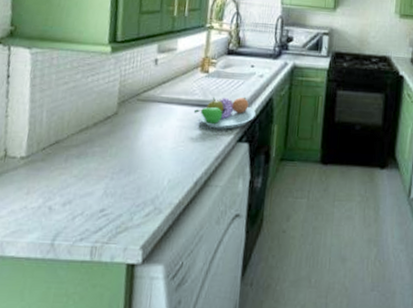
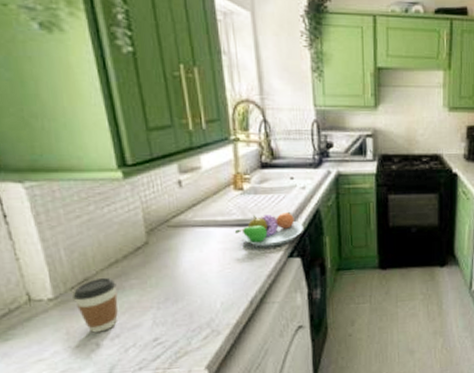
coffee cup: none [42,141,82,196] -> present [72,277,118,333]

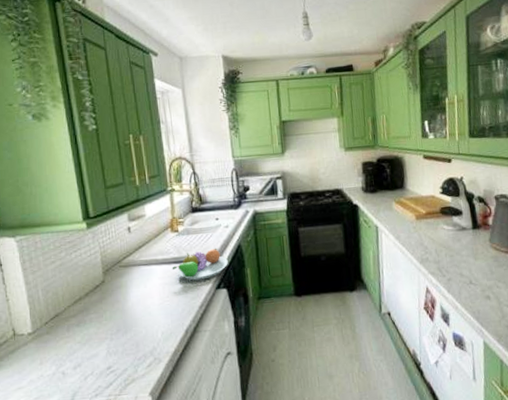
coffee cup: present [72,277,118,333] -> none [46,312,80,363]

